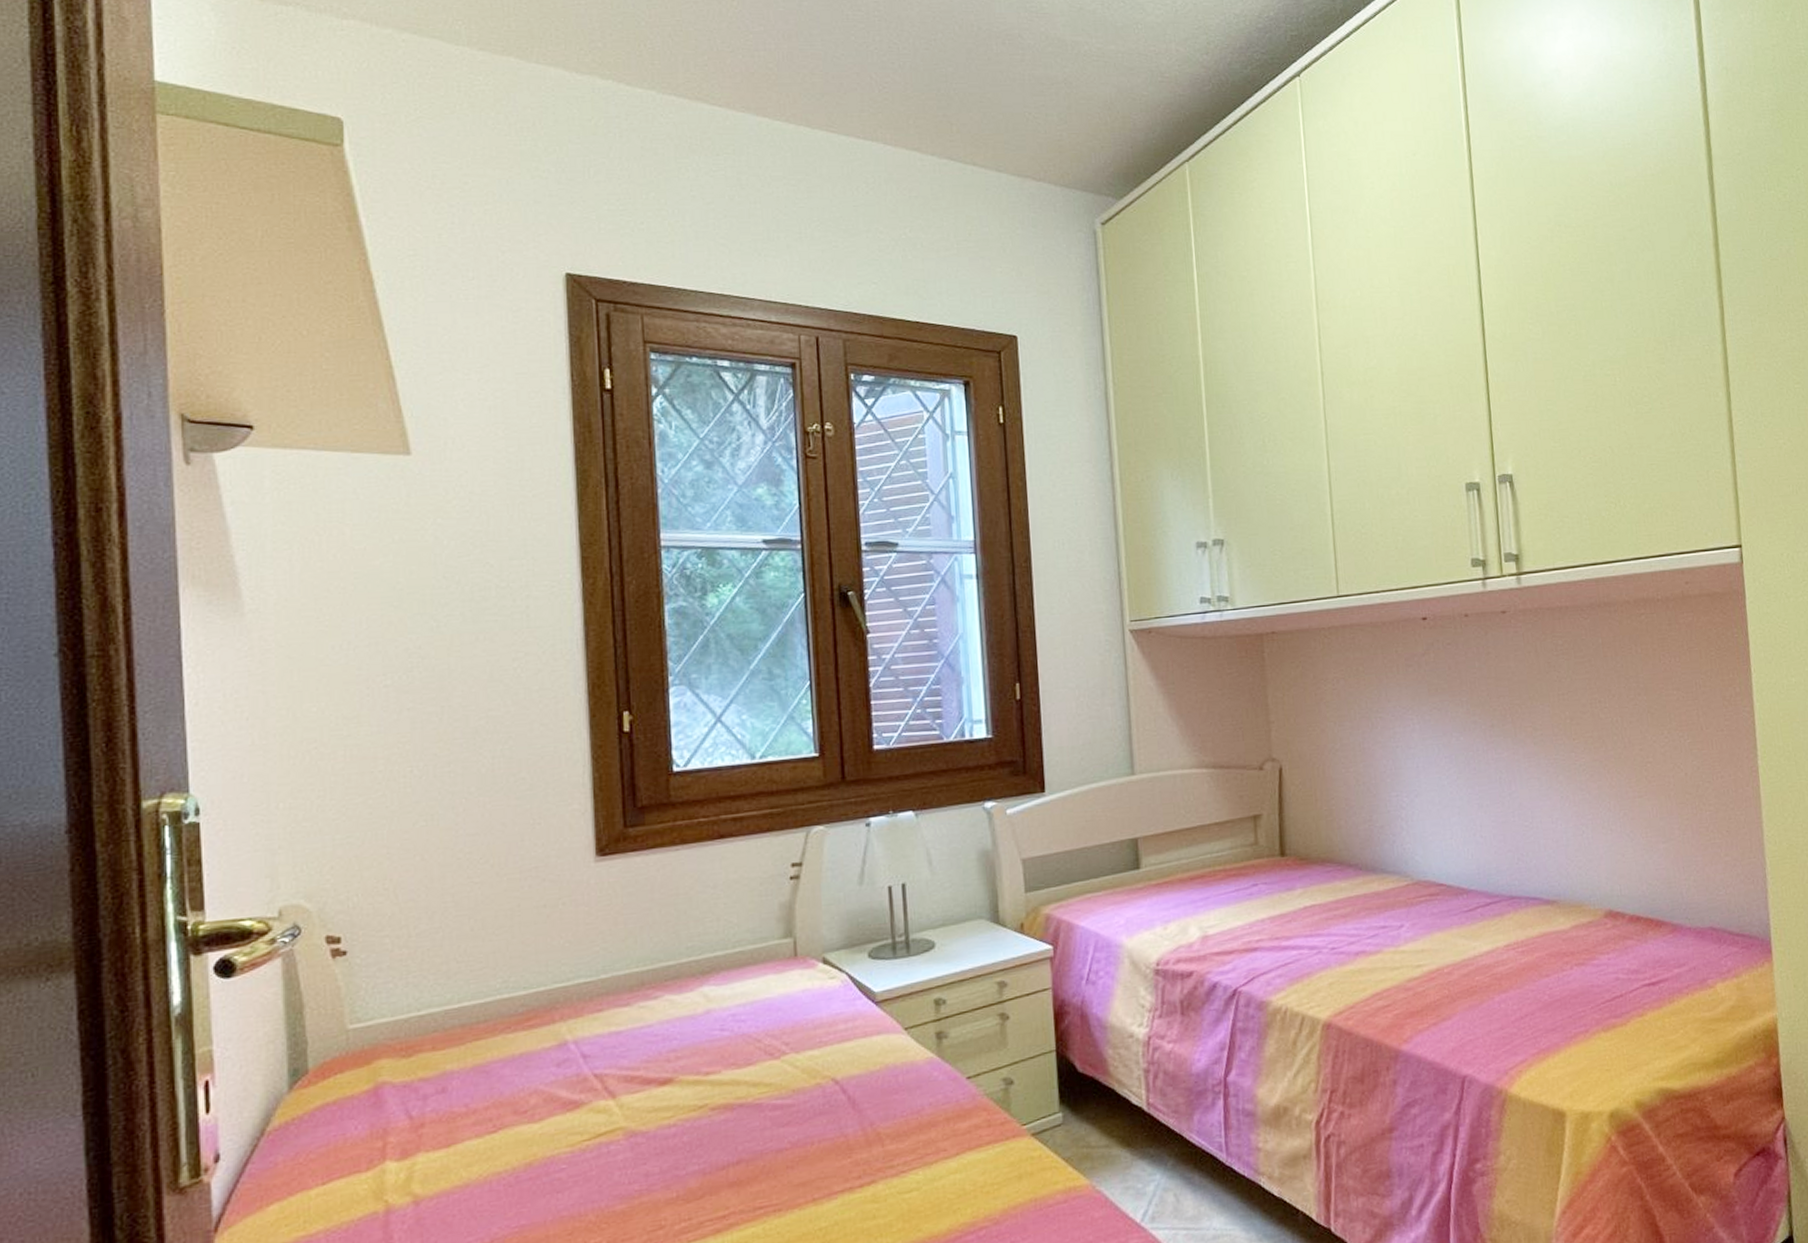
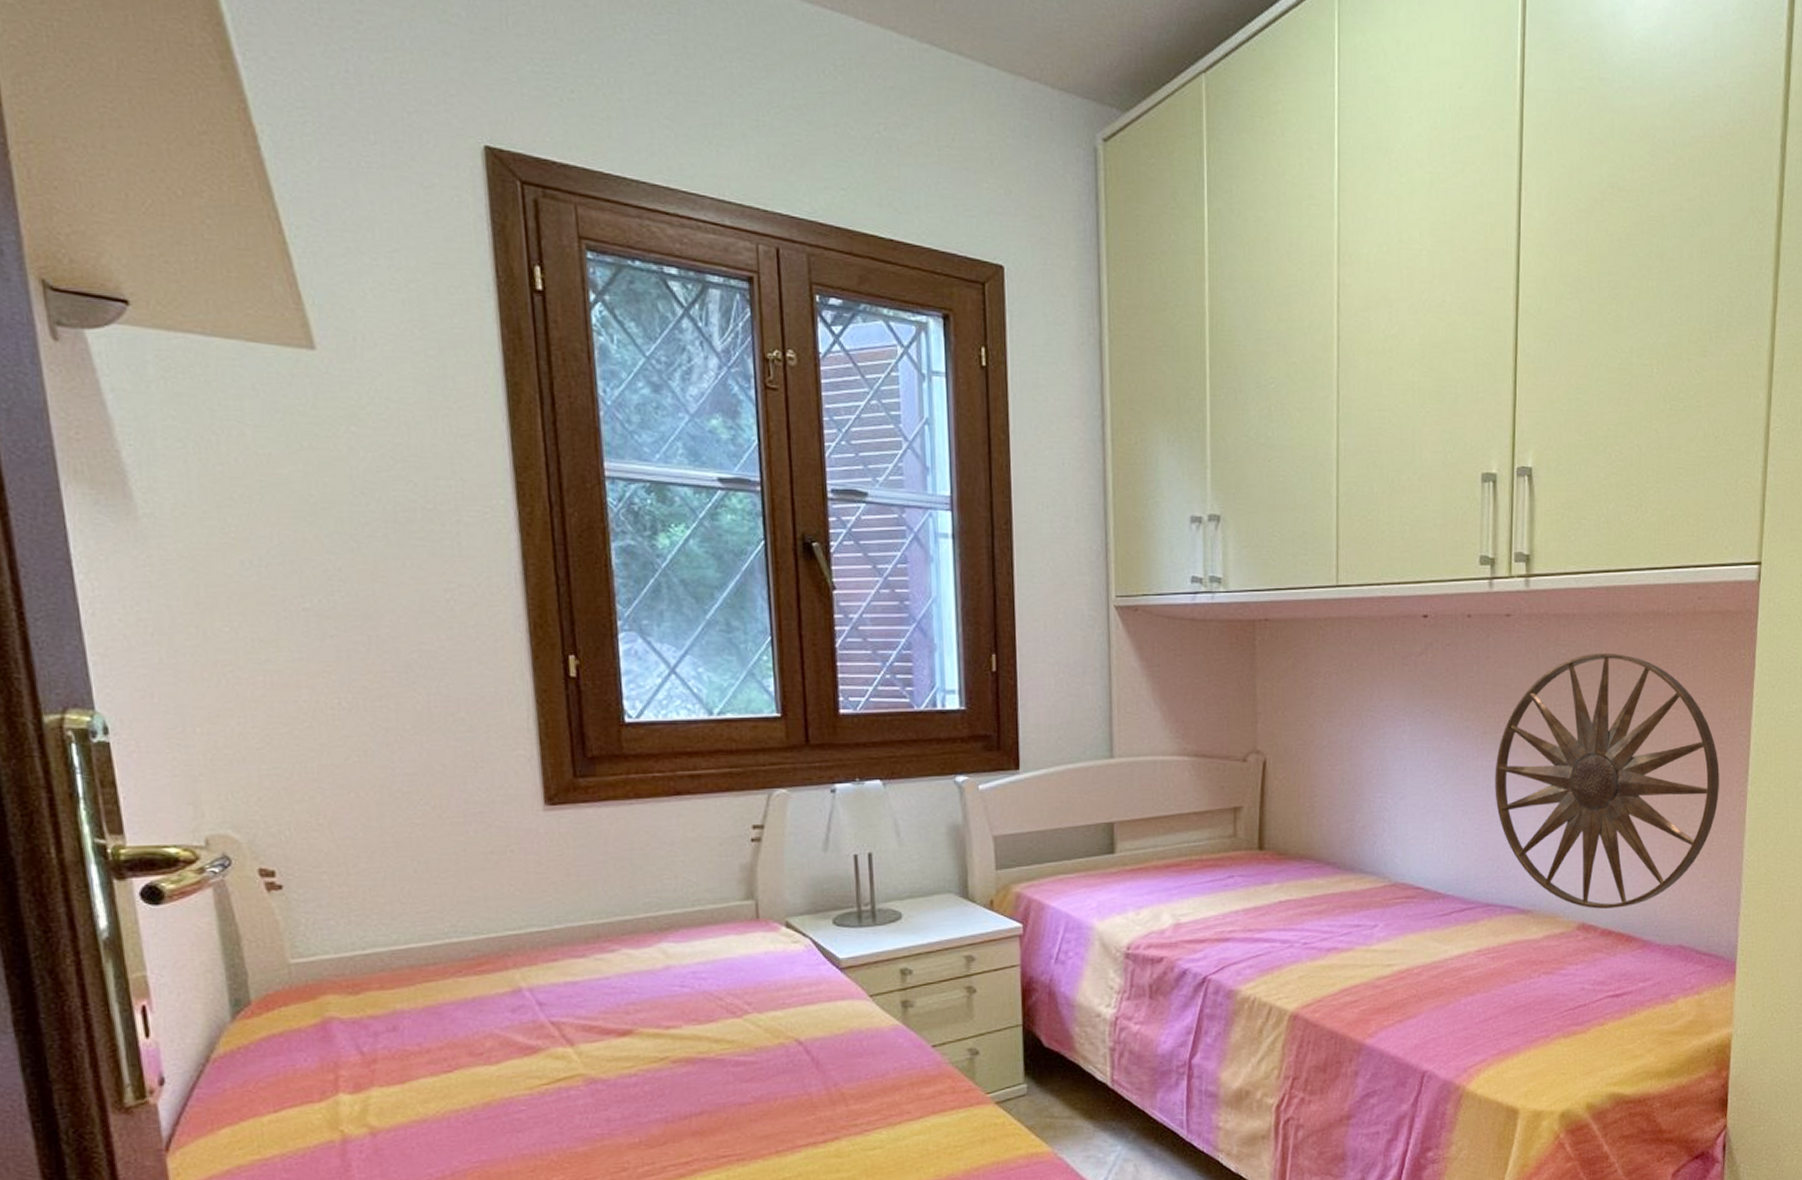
wall art: none [1505,641,1731,895] -> present [1495,653,1719,909]

